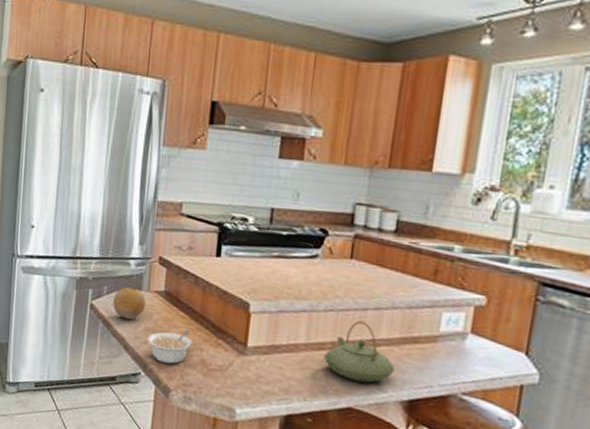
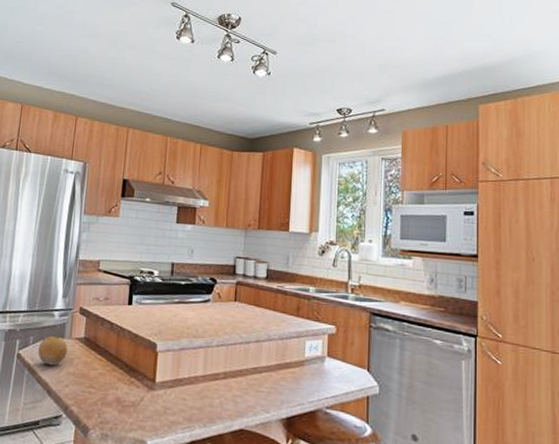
legume: present [147,329,192,364] -> none [69,371,109,404]
teapot: present [324,320,396,383] -> none [219,352,275,406]

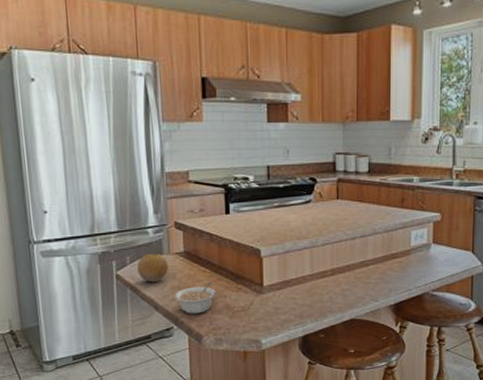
legume: none [69,371,109,404] -> present [175,281,216,314]

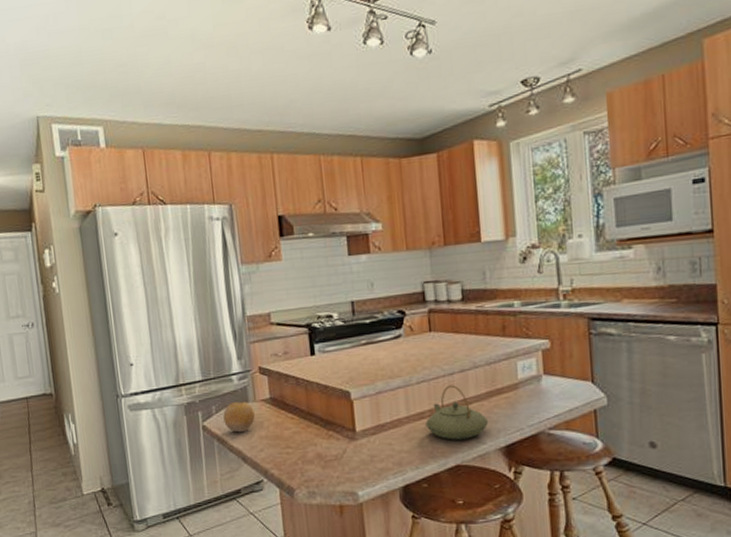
legume: present [175,281,216,314] -> none [263,428,306,466]
teapot: none [327,248,382,297] -> present [426,385,489,440]

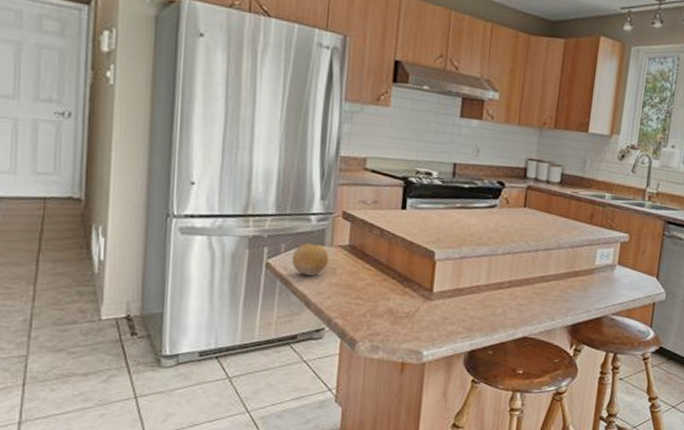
teapot: present [426,385,489,440] -> none [503,261,562,314]

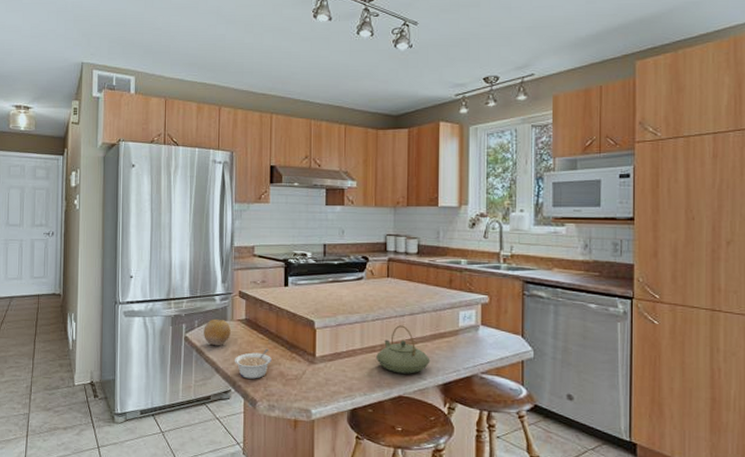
legume: none [331,281,379,316] -> present [235,348,272,379]
teapot: none [503,261,562,314] -> present [376,325,431,374]

